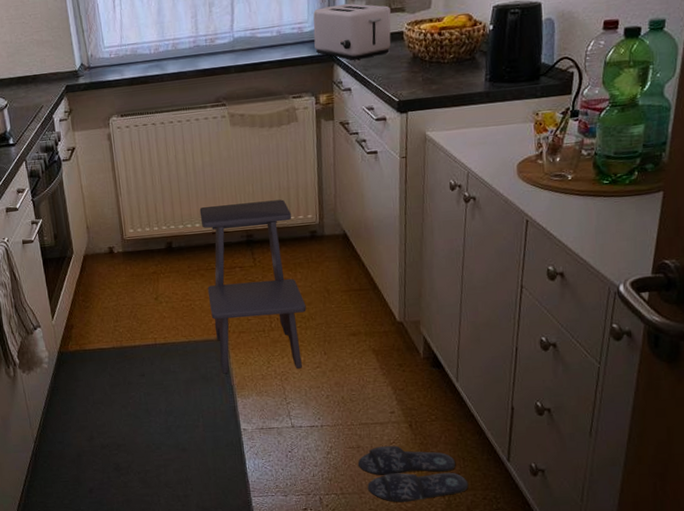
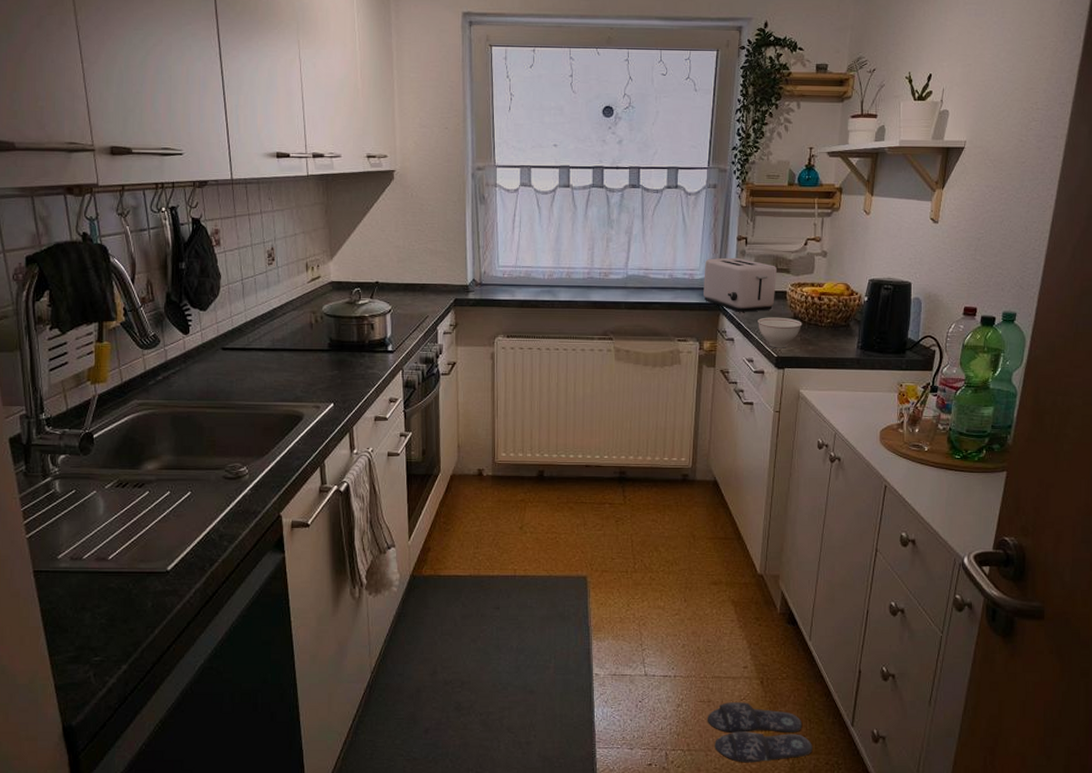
step stool: present [199,199,306,374] -> none [574,438,671,615]
bowl: none [374,59,423,93] -> present [758,317,803,349]

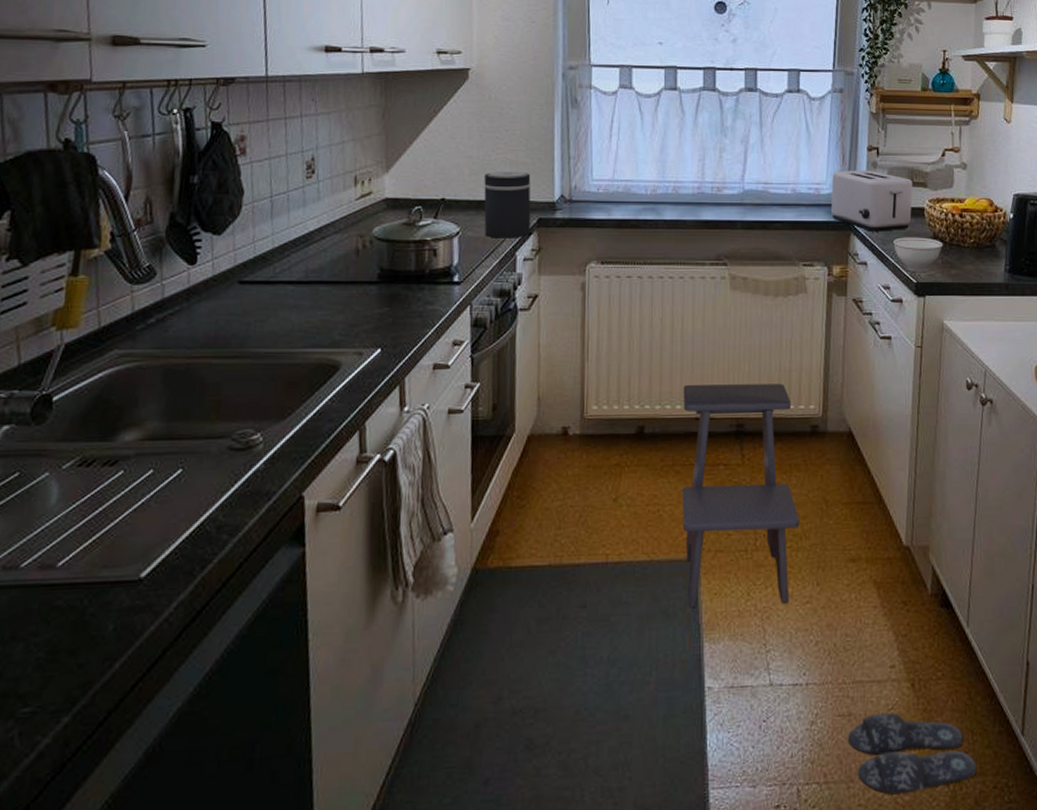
cylinder: none [410,259,449,315] -> present [484,171,531,238]
step stool: none [574,438,671,615] -> present [682,383,800,608]

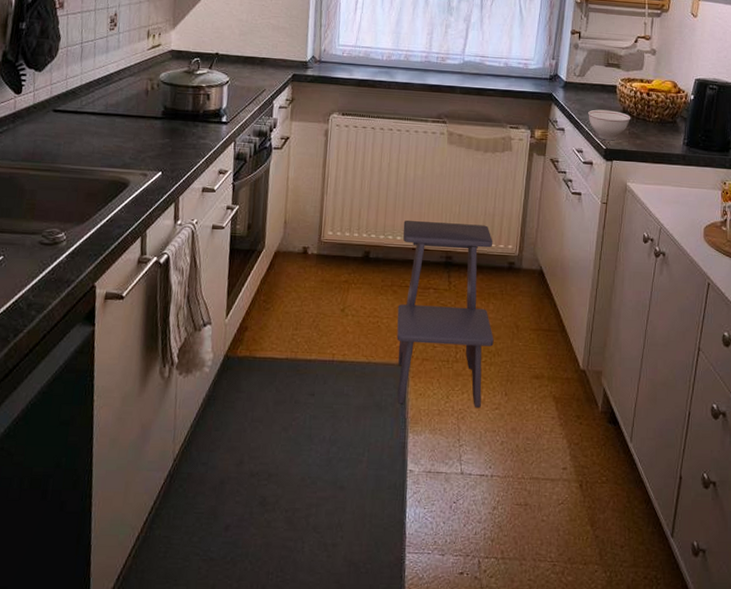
cylinder: present [484,171,531,238] -> none [249,33,289,90]
toaster: present [831,170,913,232] -> none [537,49,608,104]
slippers: present [849,713,977,795] -> none [524,506,631,575]

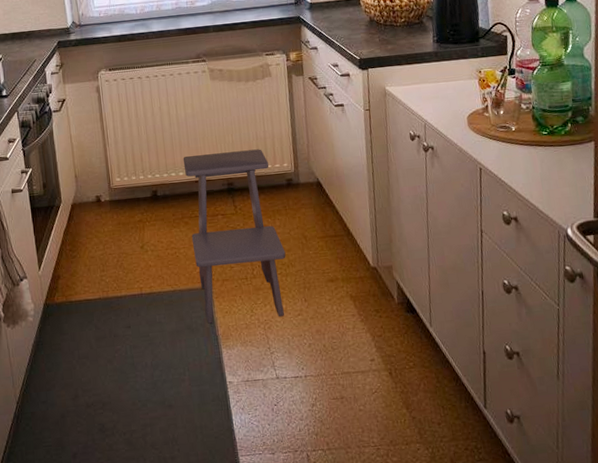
bowl: present [588,109,631,141] -> none [337,22,379,52]

